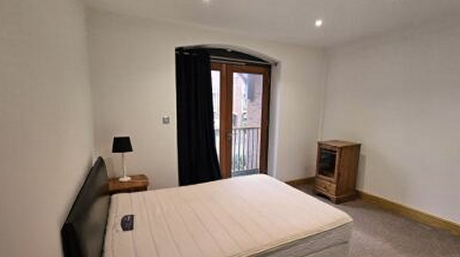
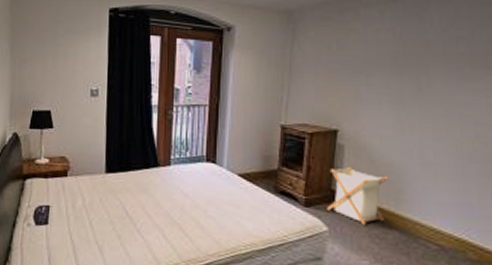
laundry basket: none [352,172,398,215] -> present [327,166,389,225]

